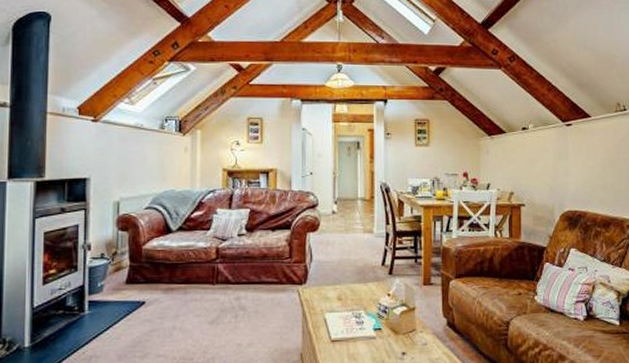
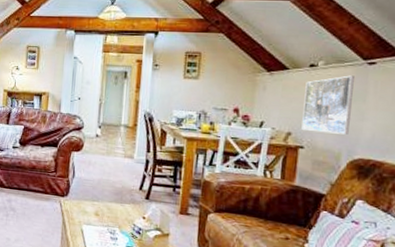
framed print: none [521,136,558,190] -> present [301,75,354,135]

